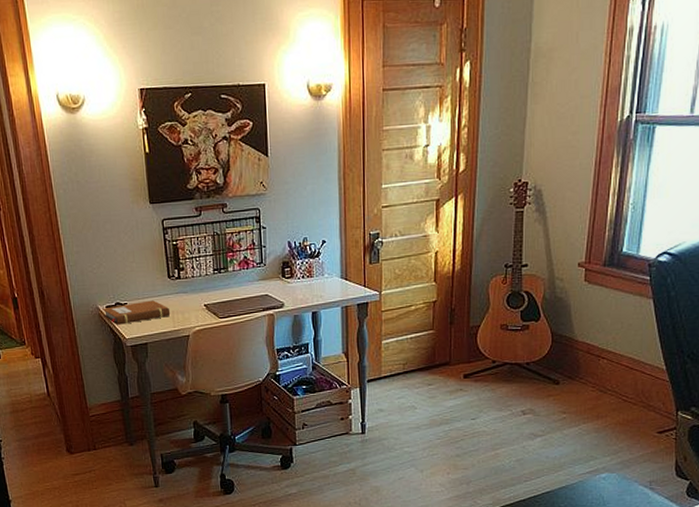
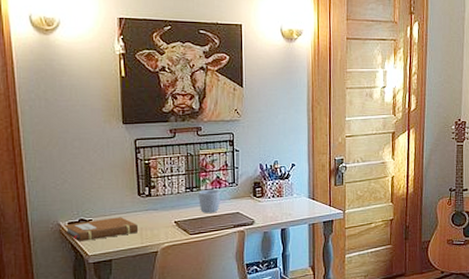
mug: none [226,271,249,296] -> present [198,190,220,213]

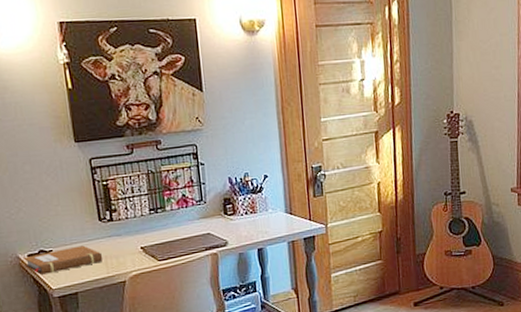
mug: present [198,190,220,213] -> none [164,209,189,237]

